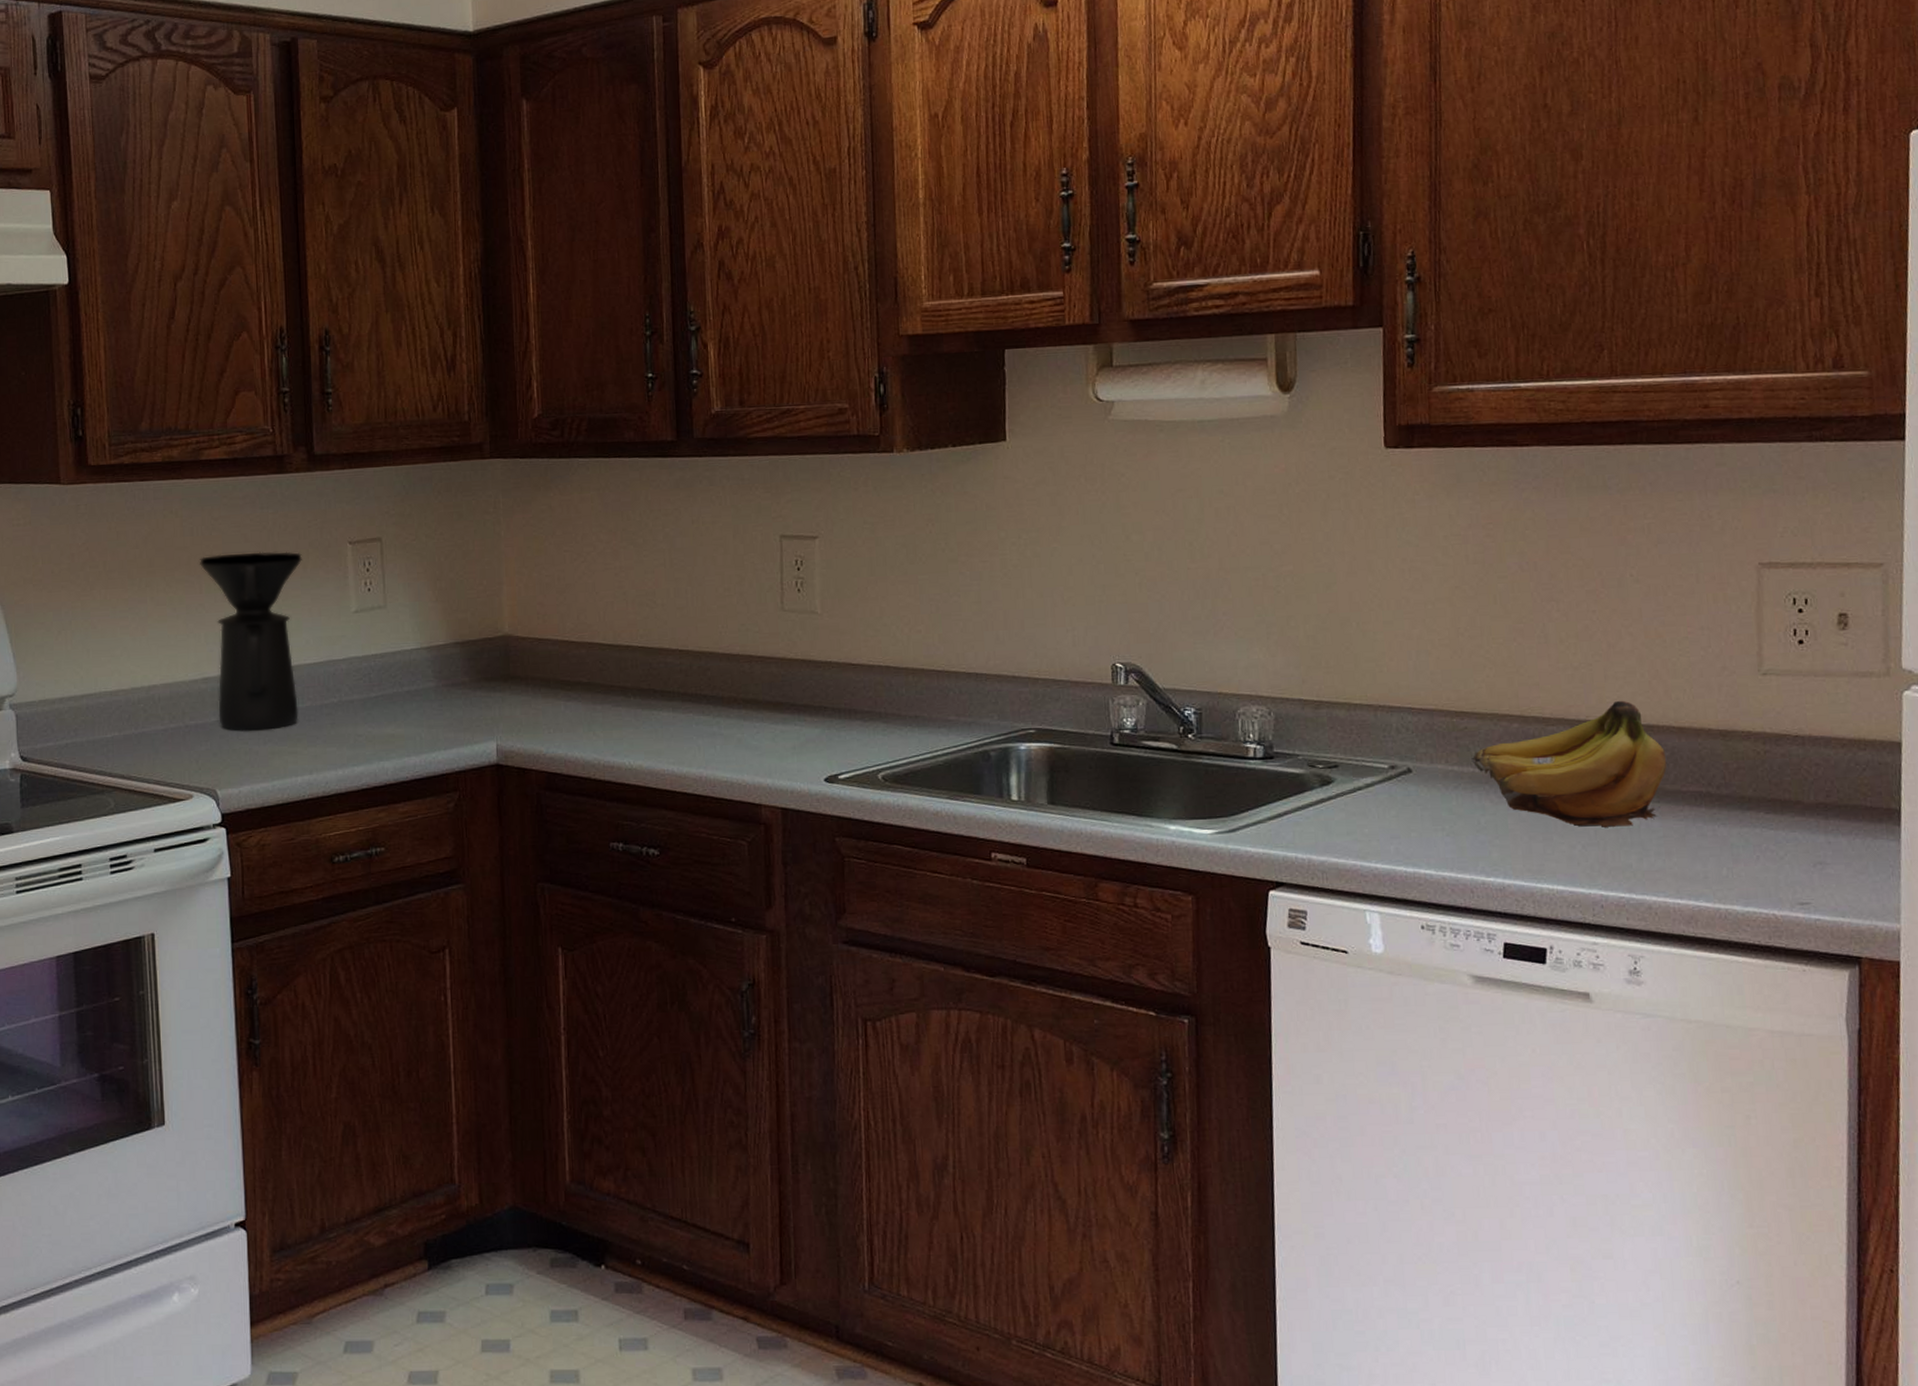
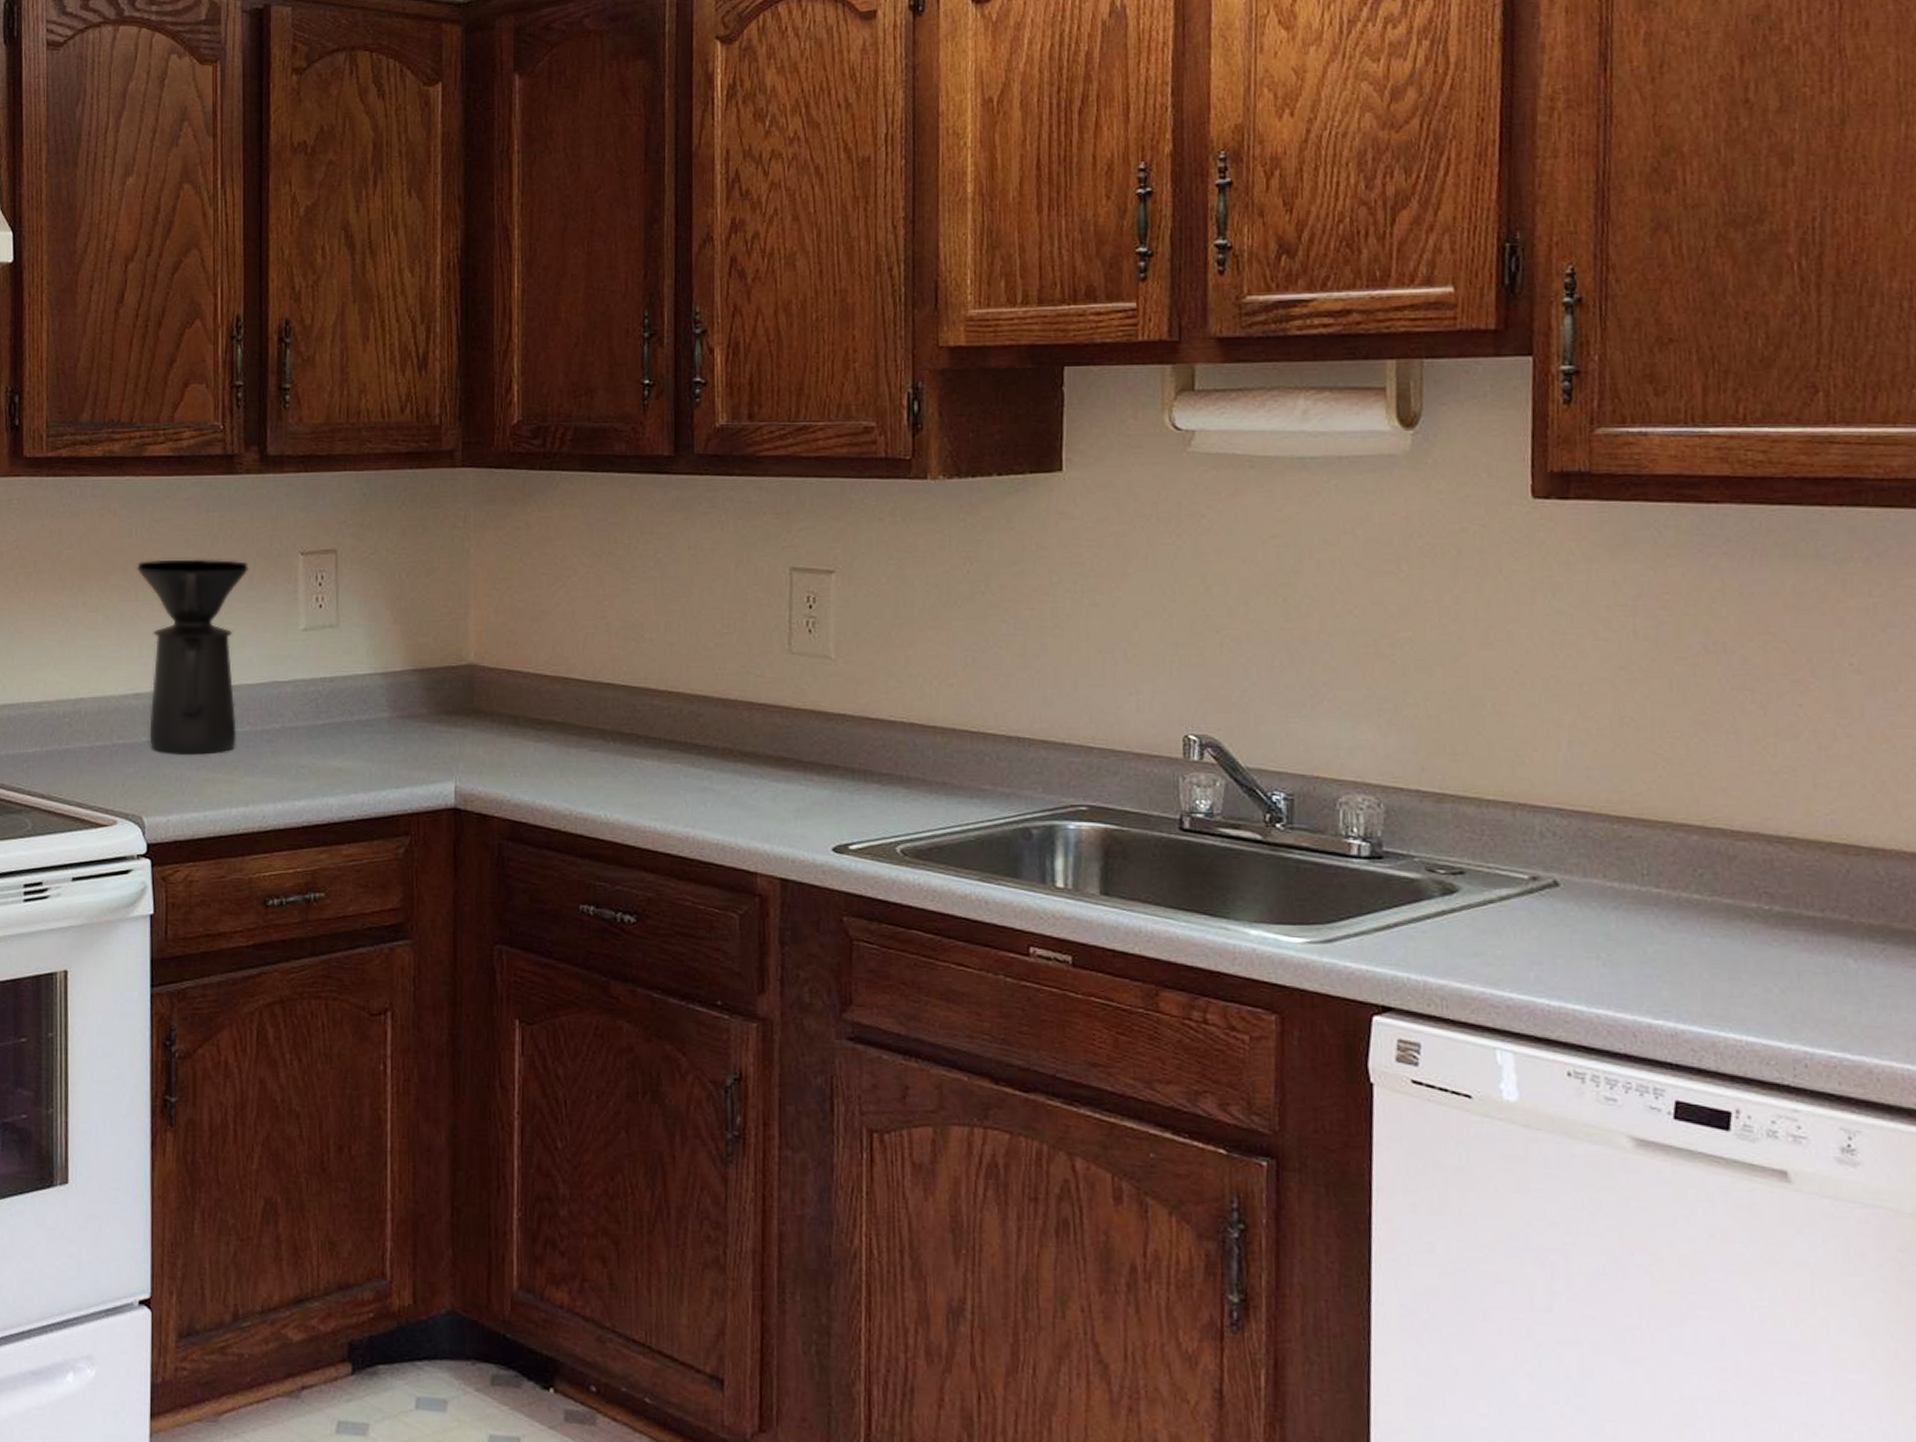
fruit: present [1470,700,1667,827] -> none [1634,815,1896,970]

